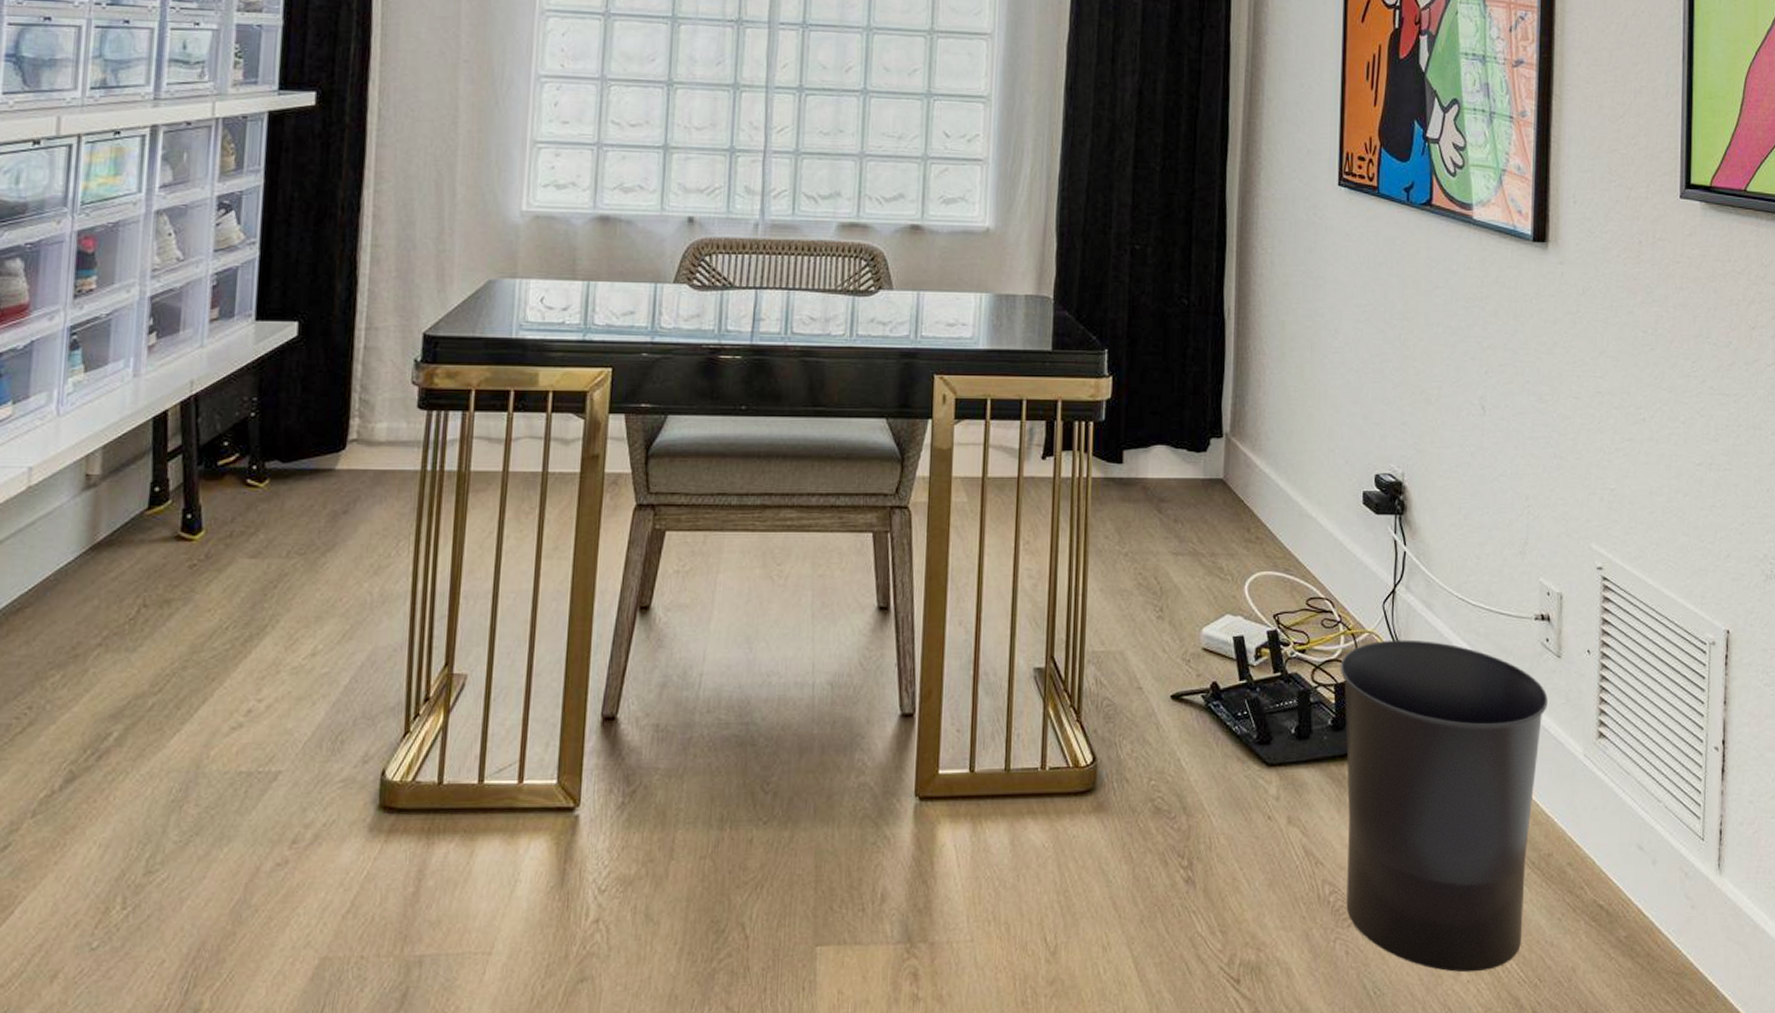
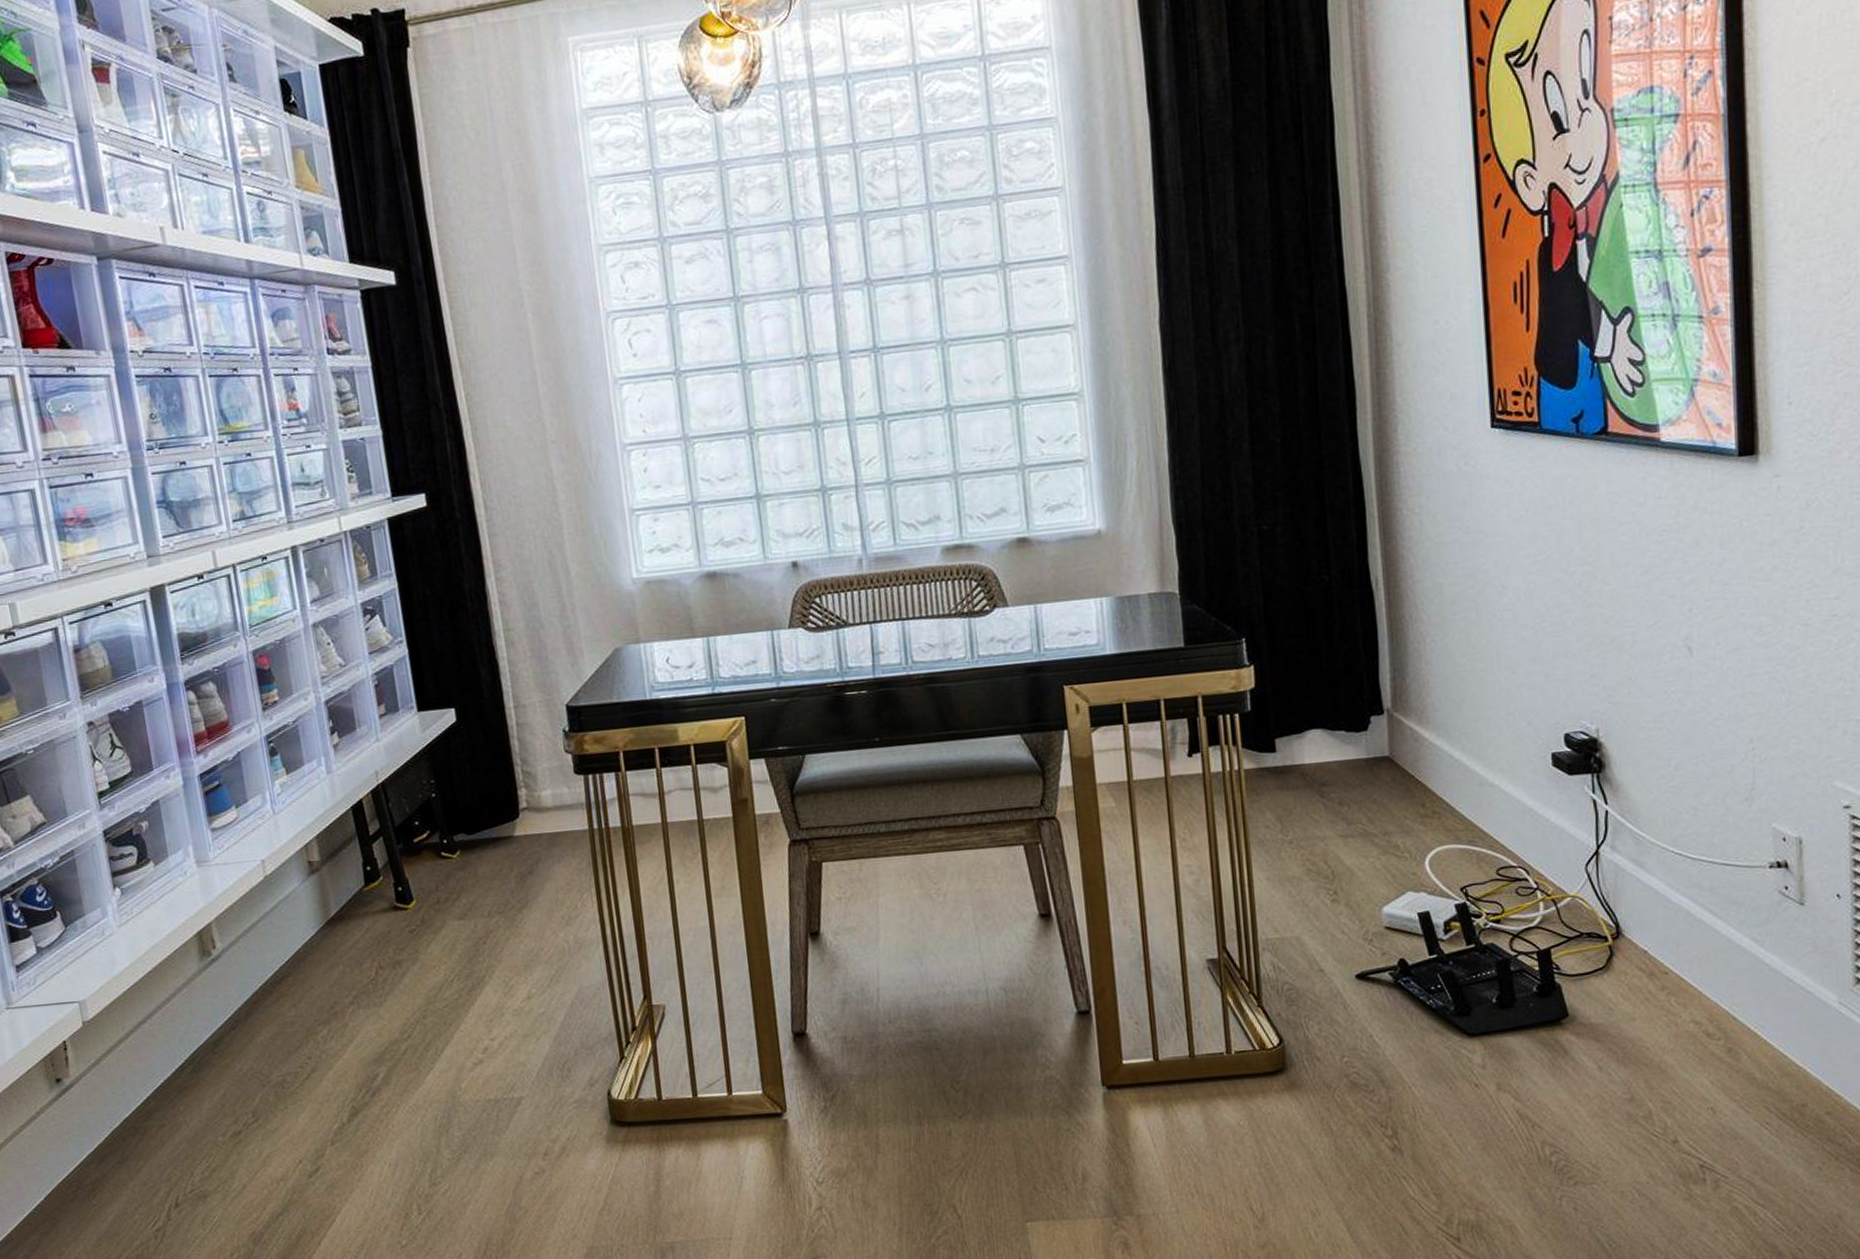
waste bin: present [1340,639,1548,973] -> none [1541,899,1791,1223]

